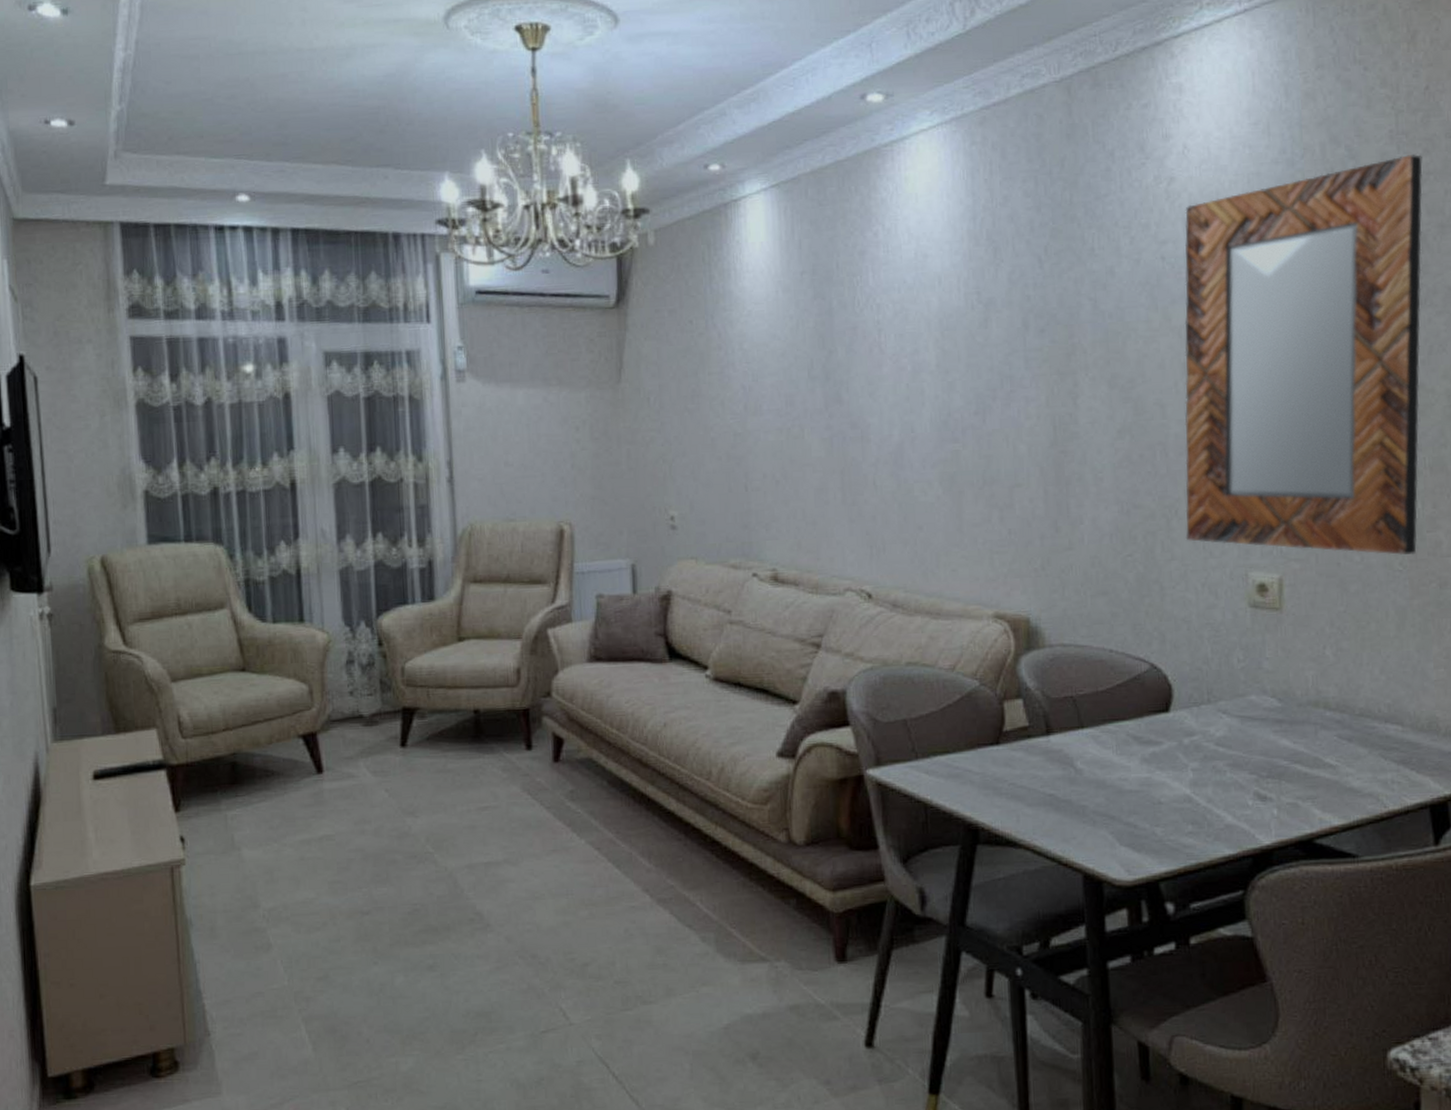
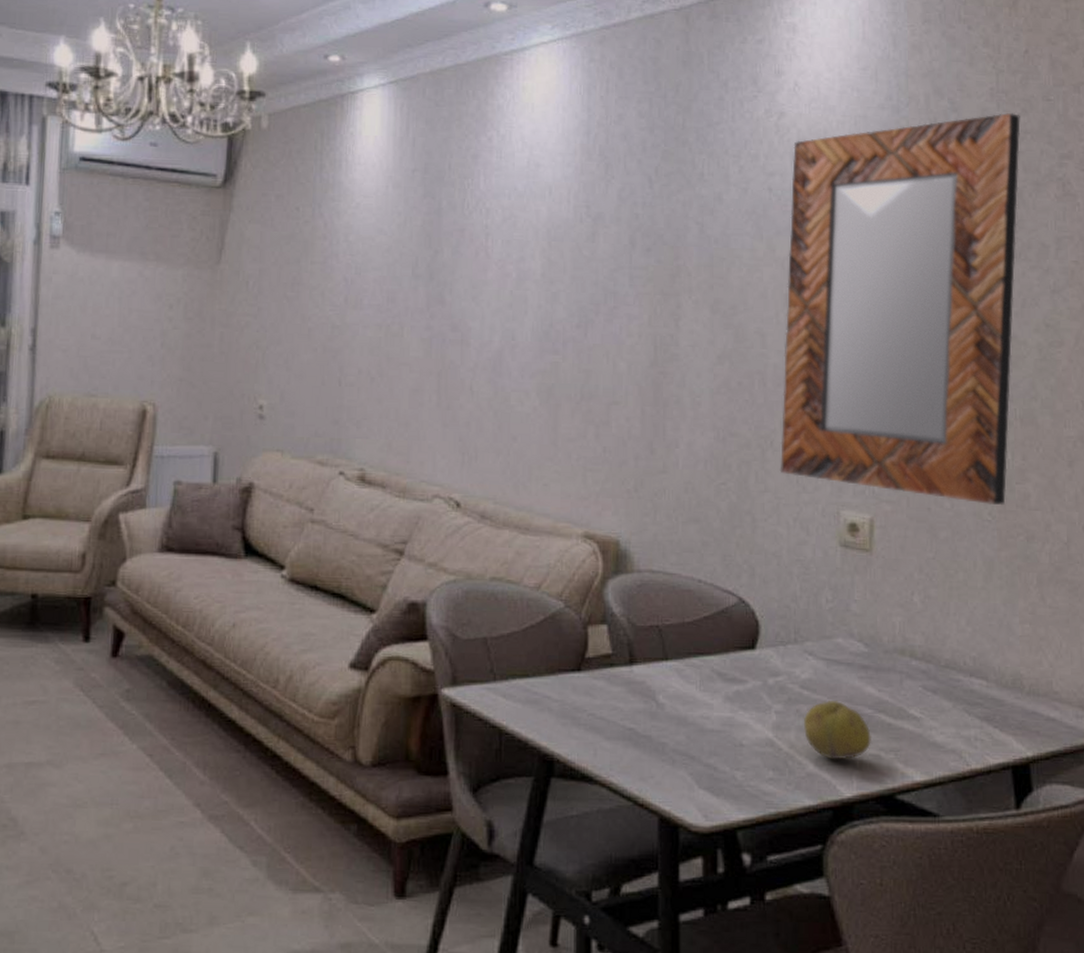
fruit: none [1219,754,1288,811] -> present [803,700,871,760]

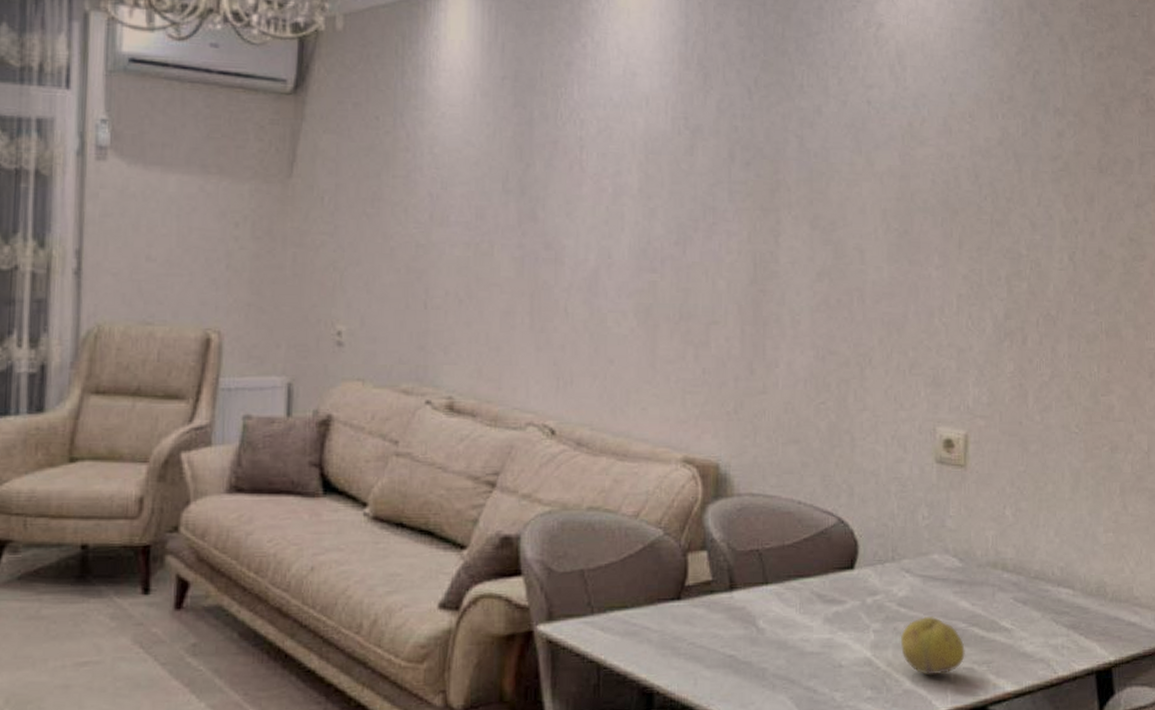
home mirror: present [779,113,1020,505] -> none [878,28,1108,417]

